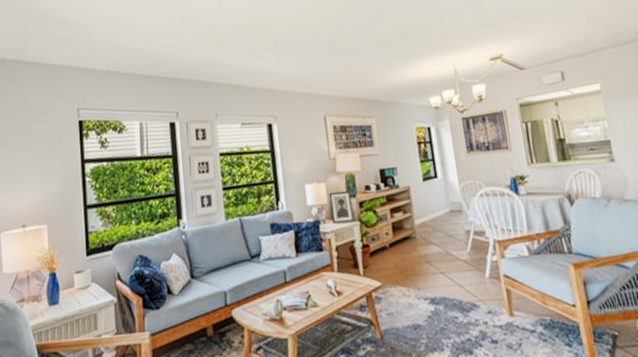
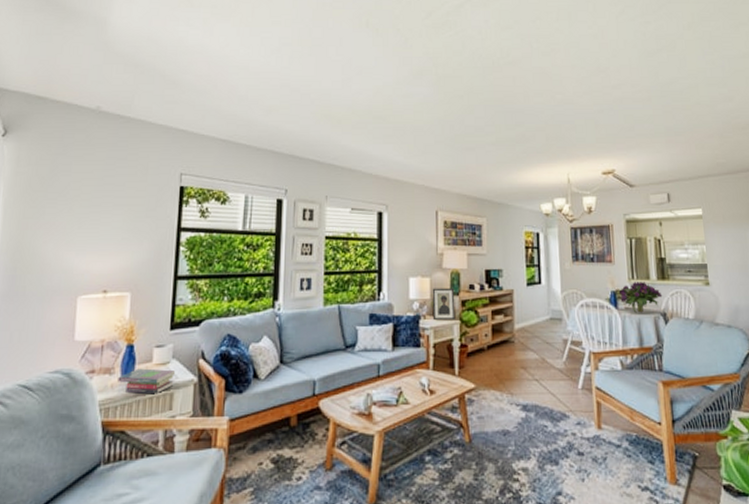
books: none [45,292,96,318] -> present [118,368,175,395]
bouquet: none [518,165,566,197] -> present [618,282,663,313]

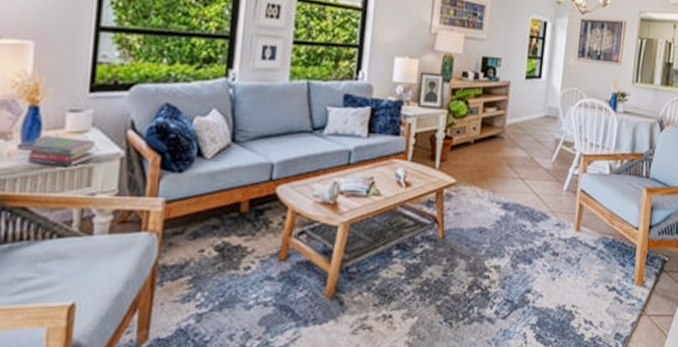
bouquet: present [618,282,663,313] -> none [619,85,663,118]

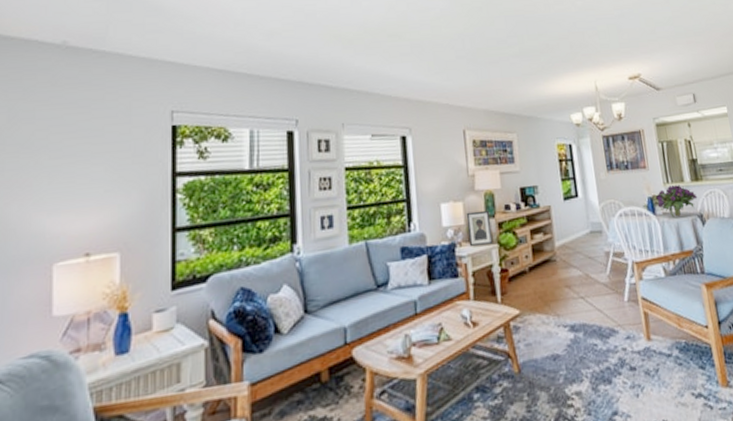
books: present [17,135,95,168] -> none [111,336,180,370]
bouquet: none [619,85,663,118] -> present [655,185,698,217]

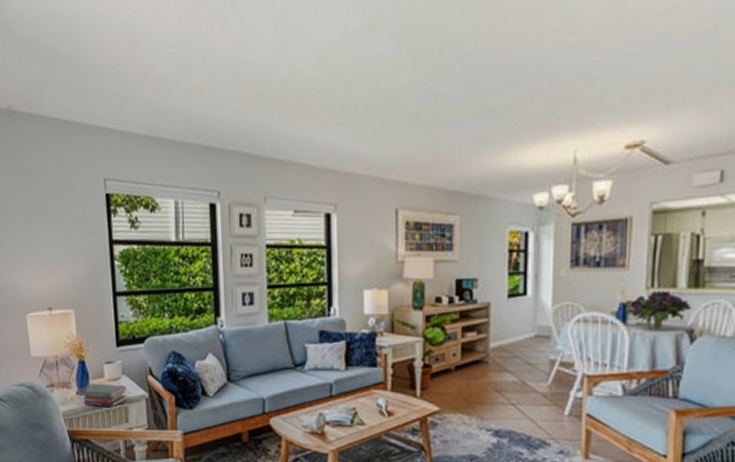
books: none [111,336,180,370] -> present [75,383,127,408]
picture frame: present [466,210,493,247] -> none [390,301,418,338]

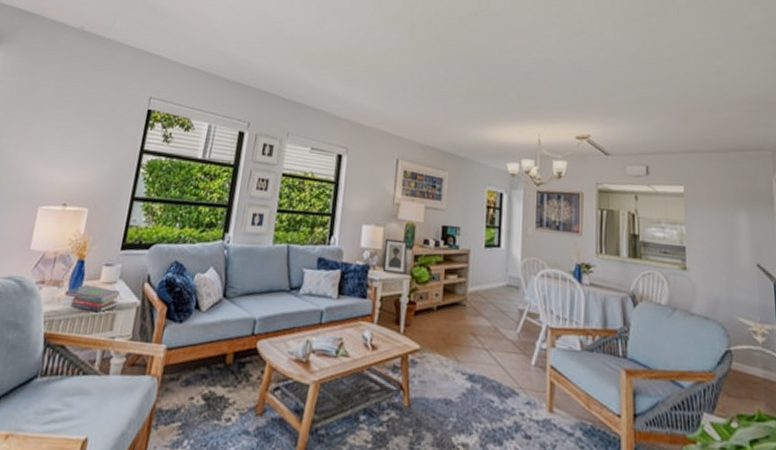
picture frame: none [390,301,418,338] -> present [382,238,408,275]
bouquet: present [629,291,692,330] -> none [584,257,633,292]

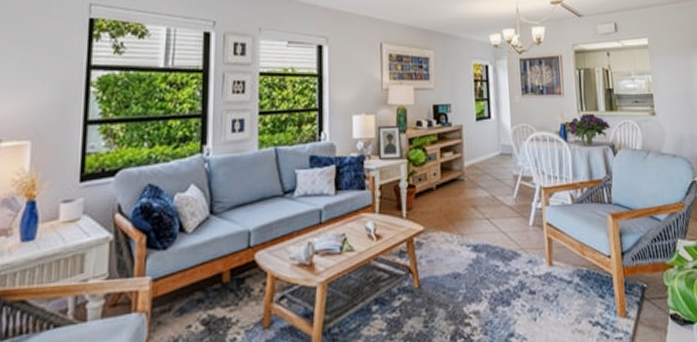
books: present [65,284,120,313] -> none [16,227,86,257]
bouquet: none [584,257,633,292] -> present [568,113,611,146]

